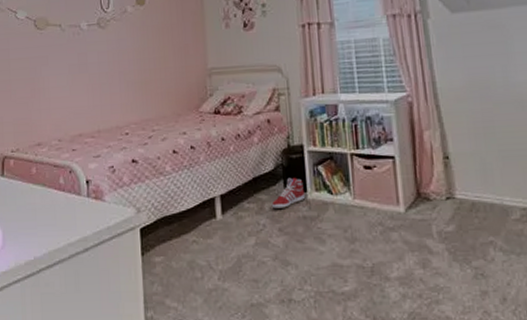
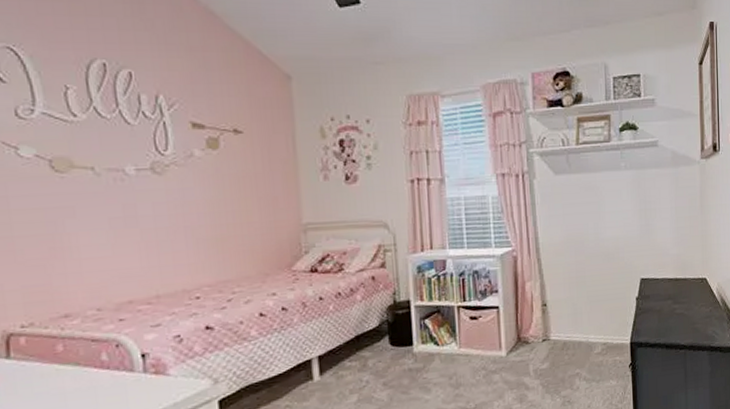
sneaker: present [271,177,306,209] -> none [375,332,412,364]

